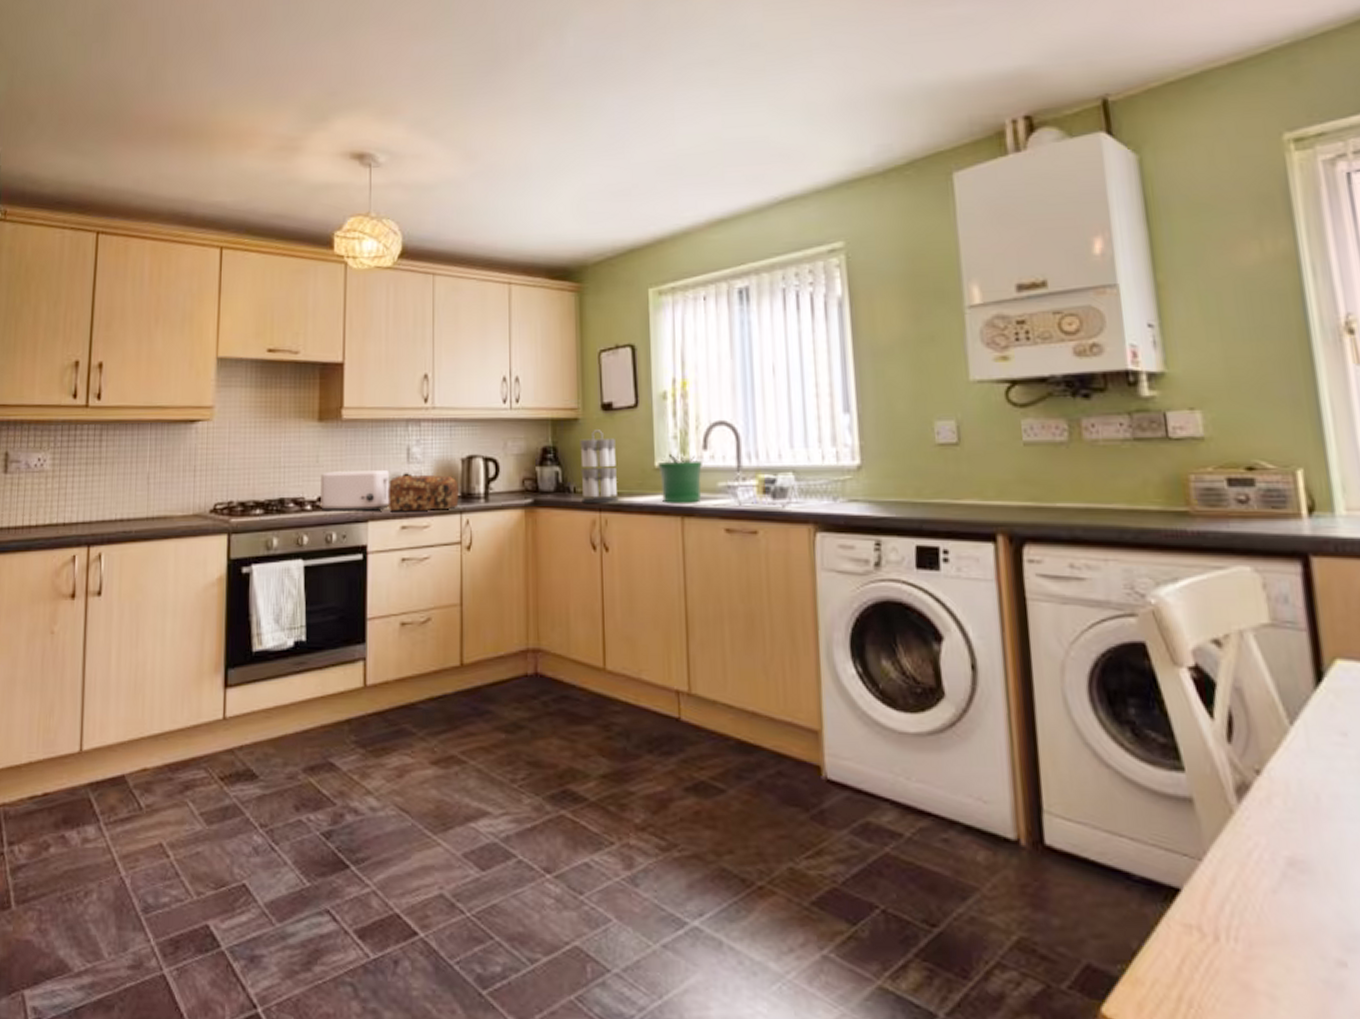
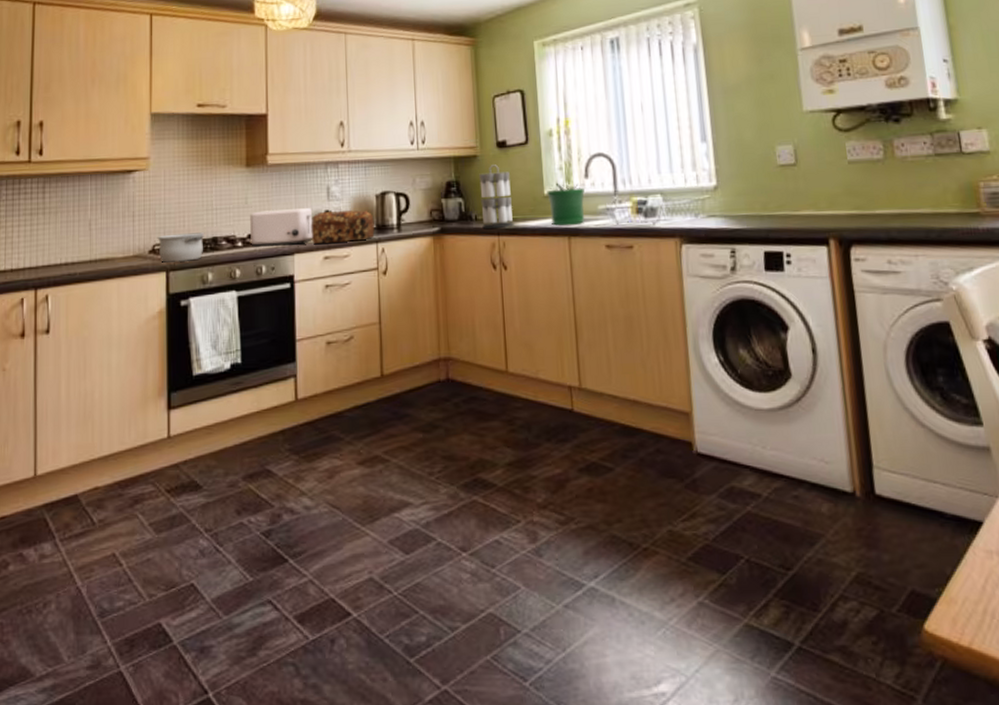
cooking pot: none [219,492,270,525] -> present [157,232,204,263]

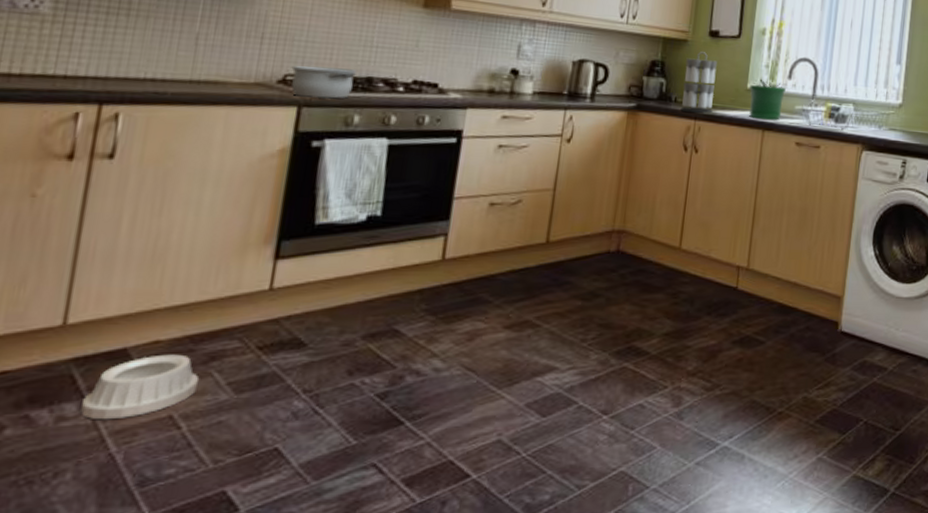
pet bowl: none [54,498,130,558] -> present [81,354,200,420]
toaster: present [250,208,313,247] -> none [415,57,497,99]
bread loaf: present [311,210,375,245] -> none [490,69,567,105]

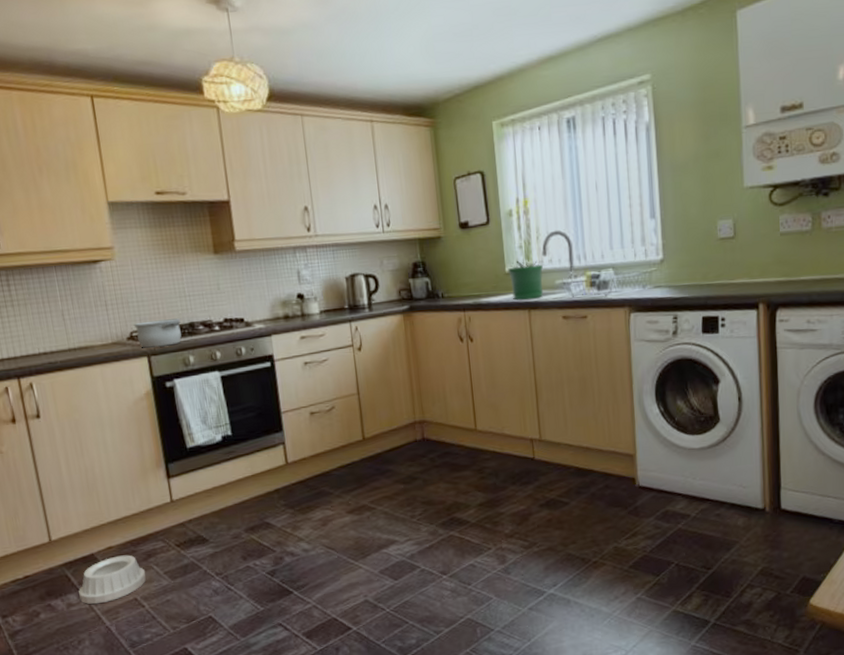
spice rack: present [680,52,717,114] -> none [444,245,479,305]

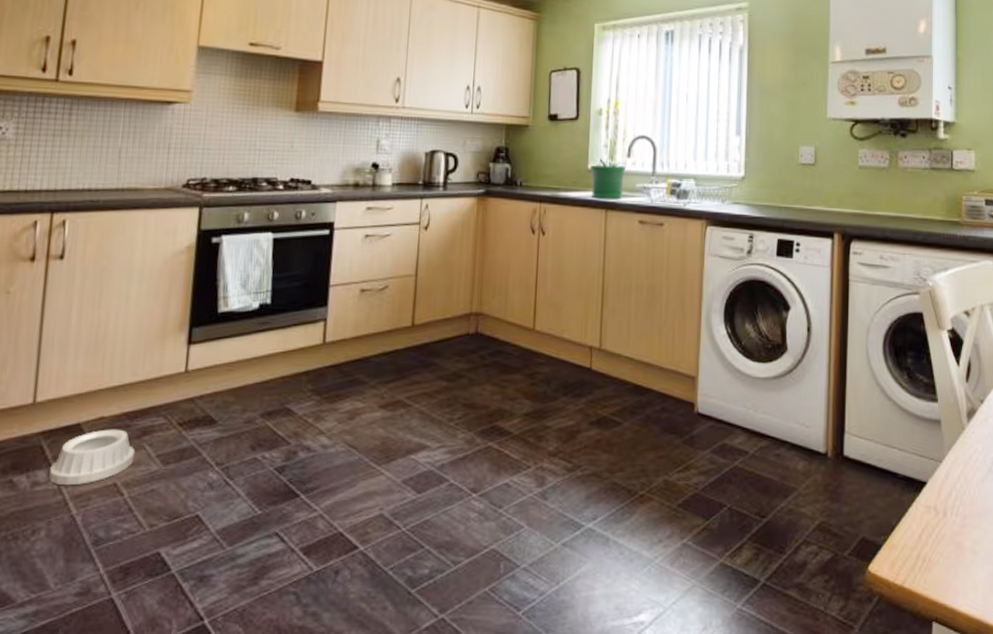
cooking pot: present [133,318,182,349] -> none [192,170,244,200]

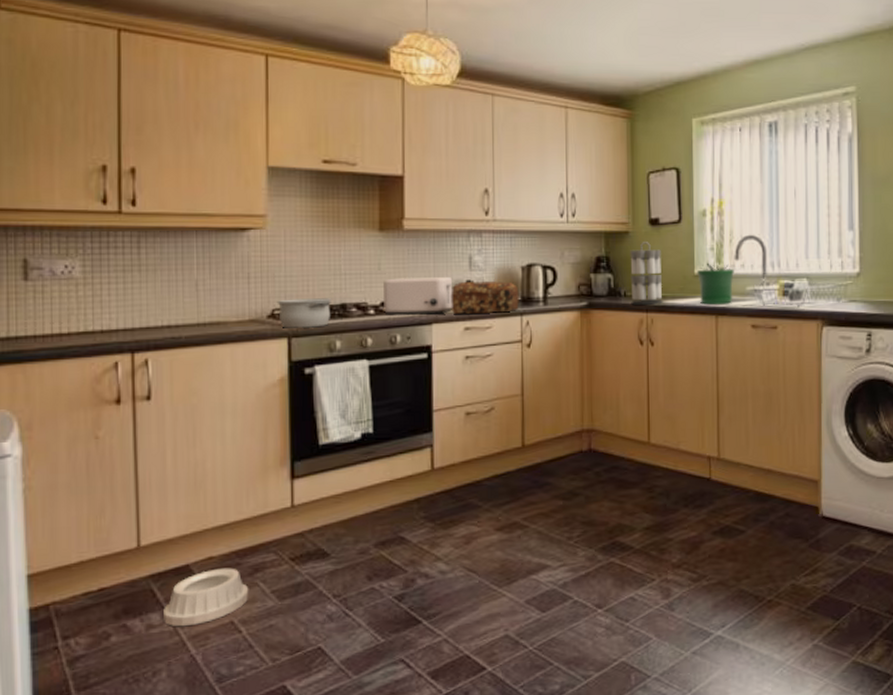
cooking pot: none [192,170,244,200] -> present [276,298,331,329]
toaster: none [292,156,360,193] -> present [383,277,453,315]
bread loaf: none [356,164,421,195] -> present [450,281,519,315]
spice rack: none [526,136,558,196] -> present [630,242,663,305]

